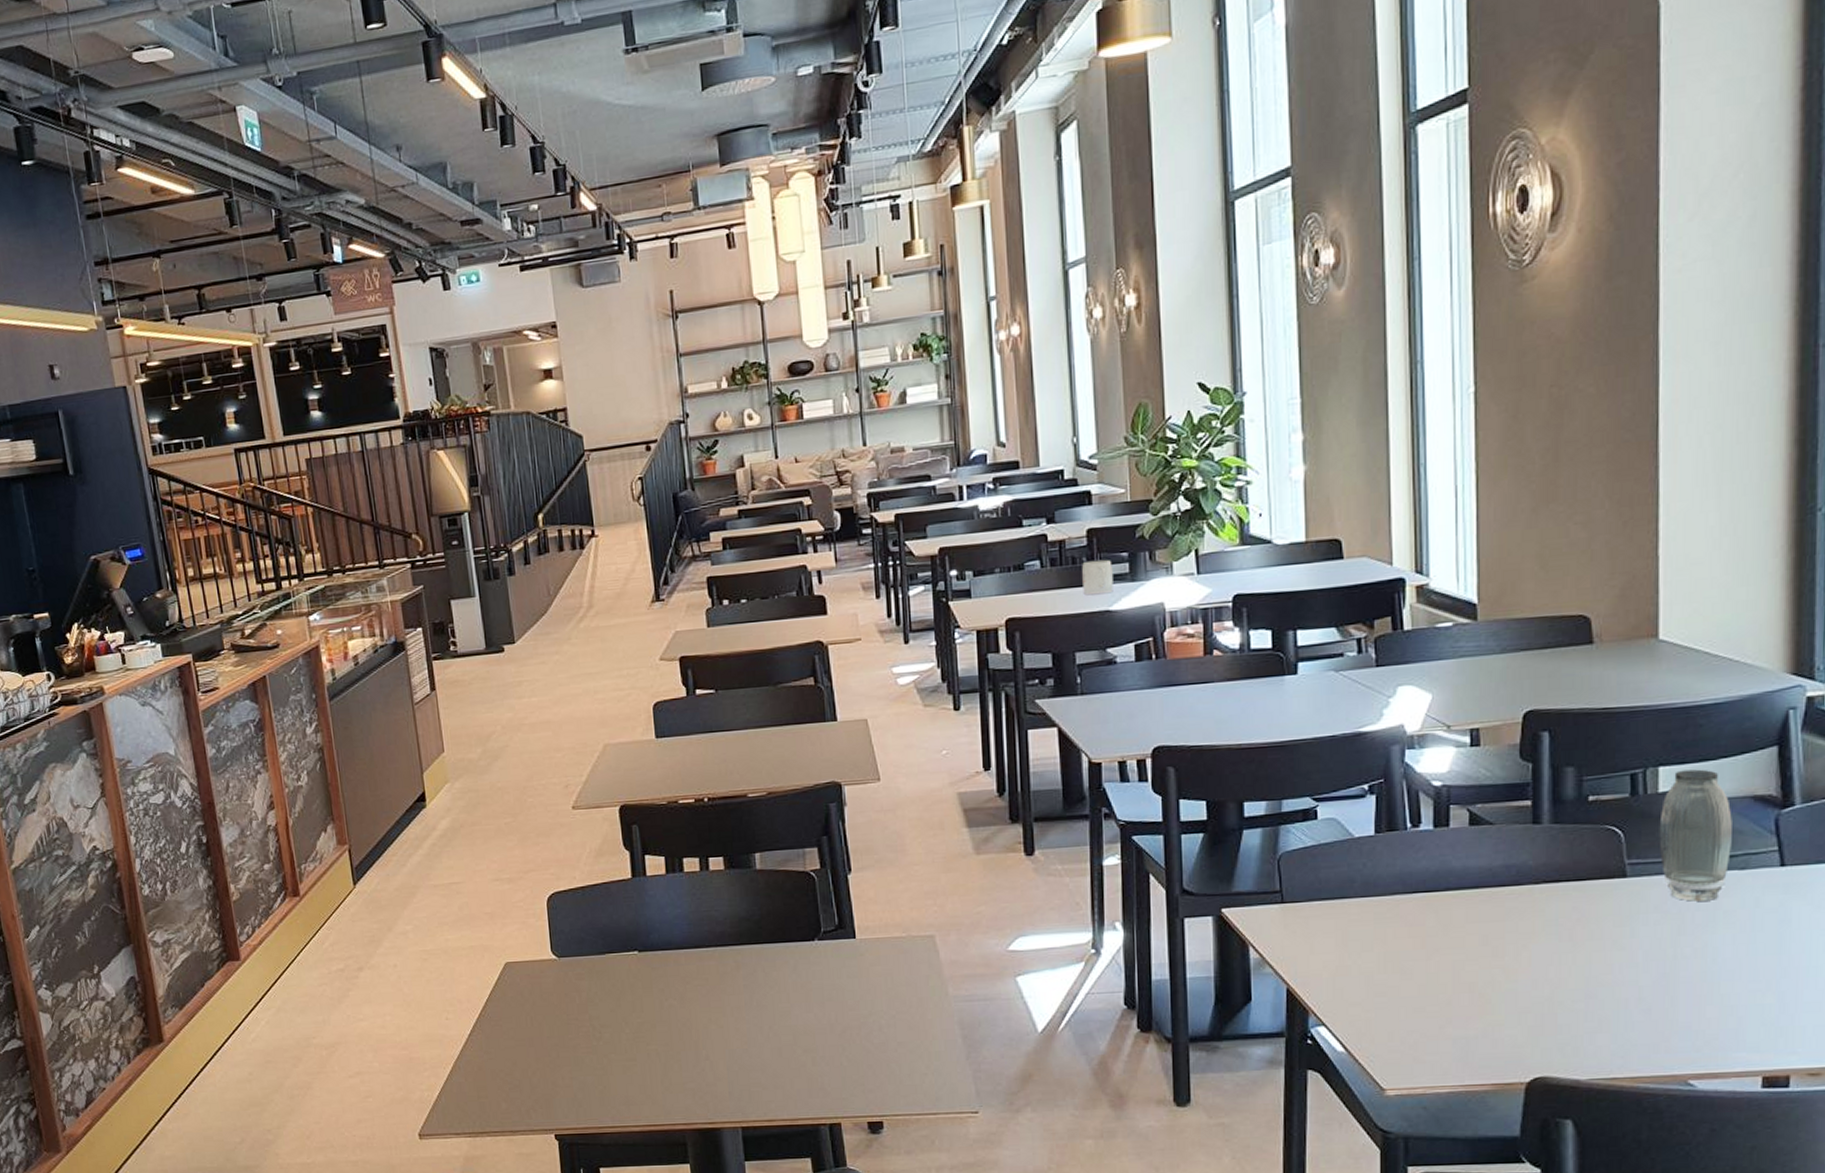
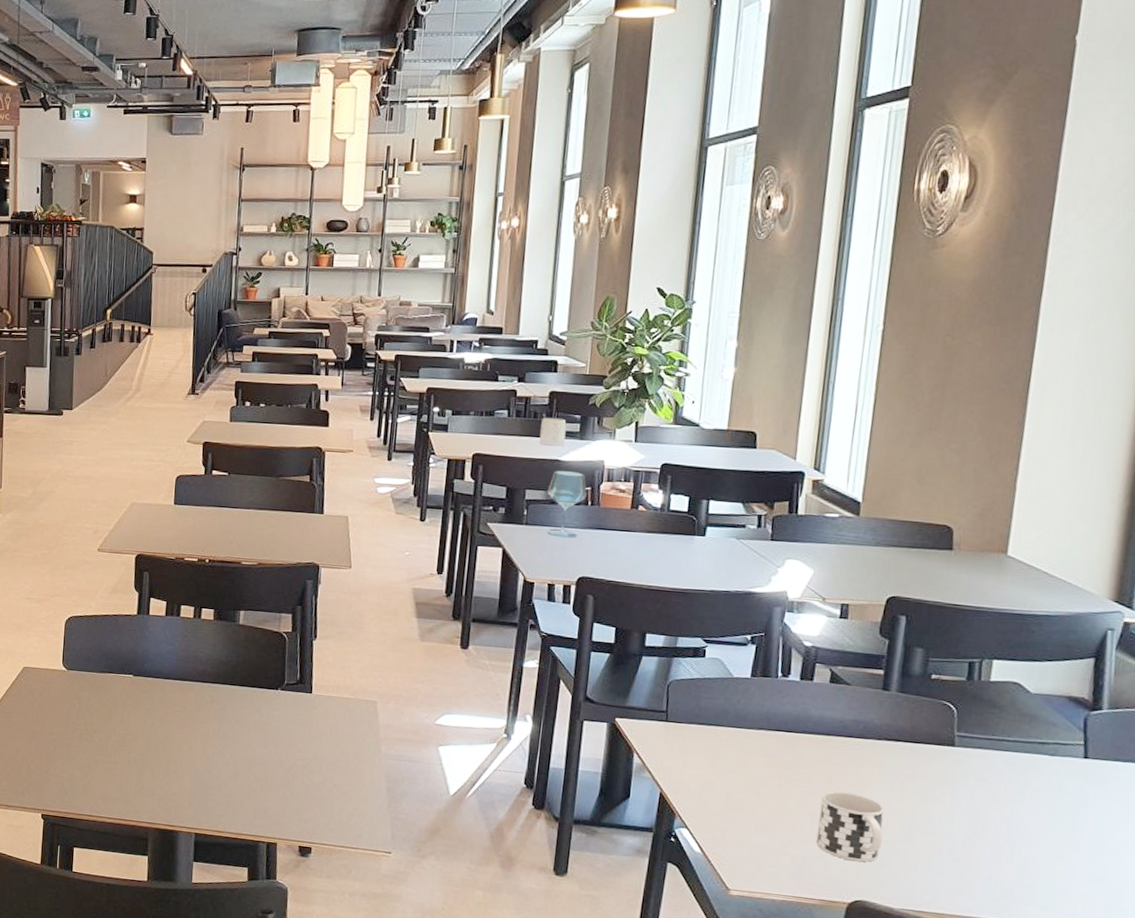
wine glass: none [1101,621,1149,704] -> present [547,470,587,539]
cup: none [1478,952,1556,1033] -> present [816,791,885,862]
vase: present [1659,769,1732,902] -> none [984,665,1050,777]

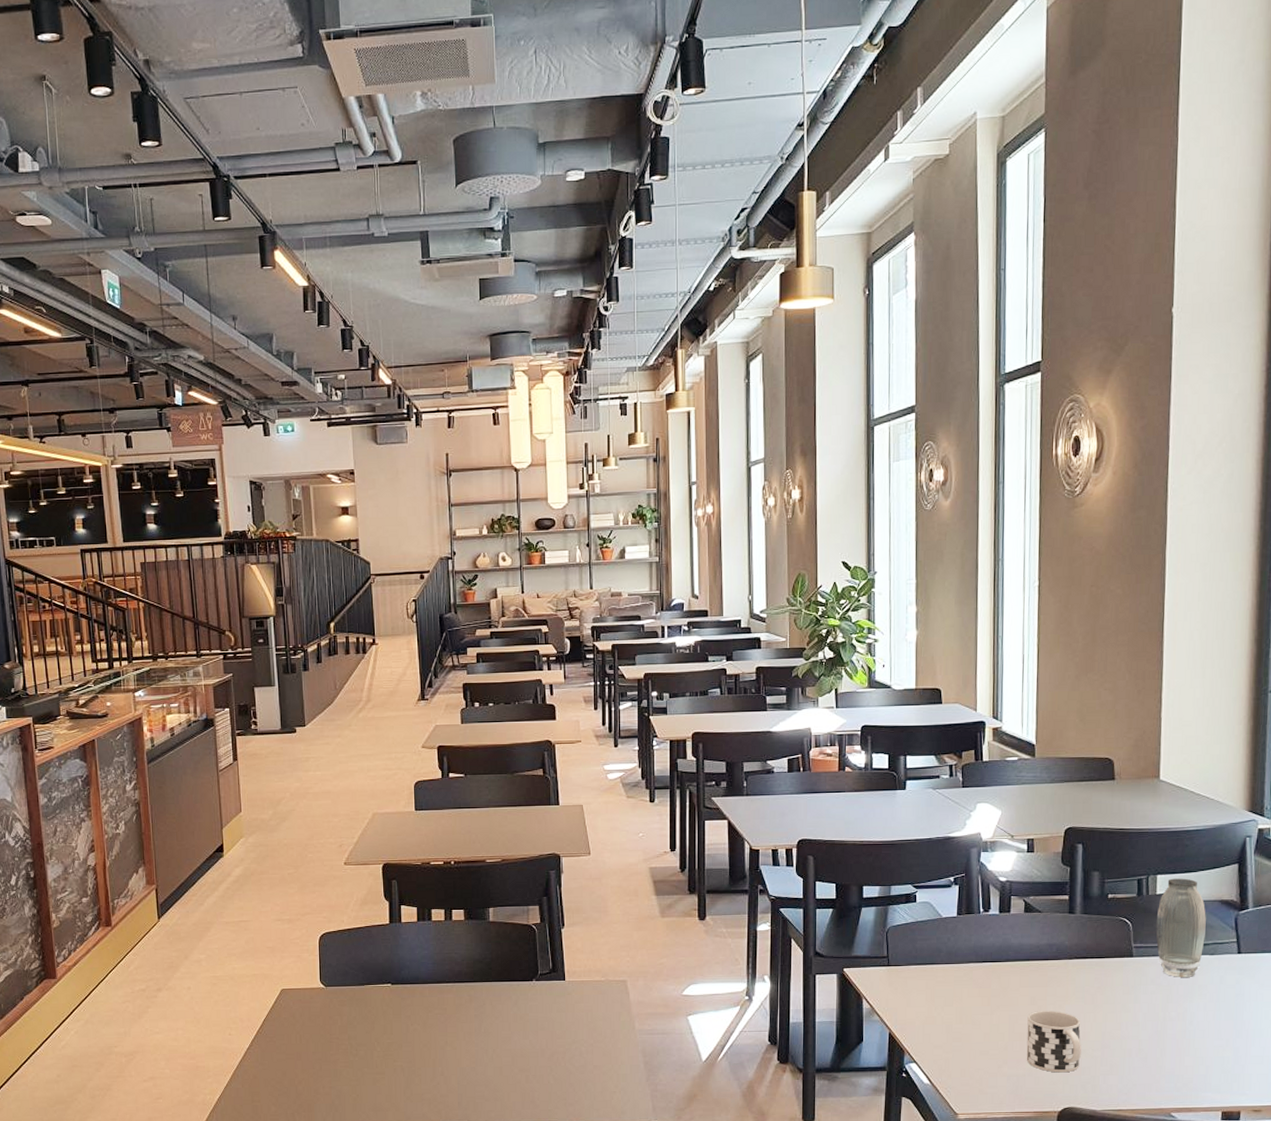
mug: present [539,417,567,446] -> none [750,691,774,719]
wine glass: present [547,470,587,539] -> none [763,740,798,804]
vase: none [984,665,1050,777] -> present [1156,878,1206,977]

